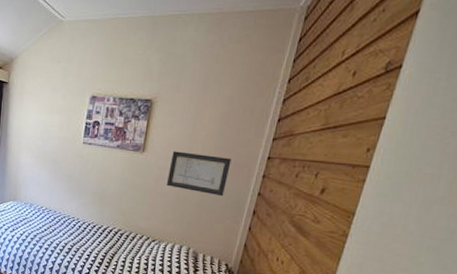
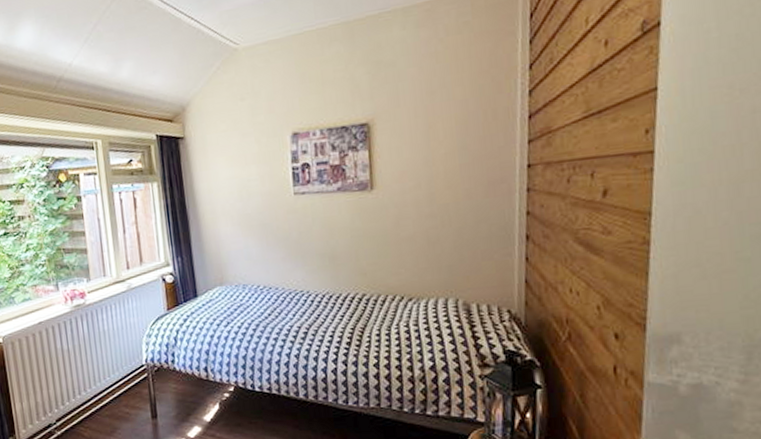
wall art: present [166,151,232,197] -> none [408,175,485,227]

